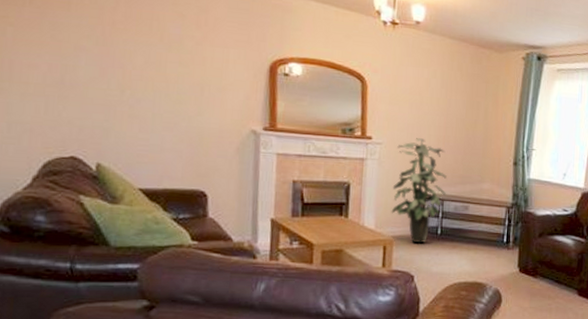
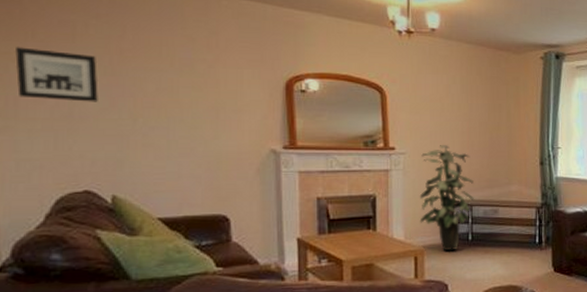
wall art: none [13,11,90,71] -> present [15,47,98,102]

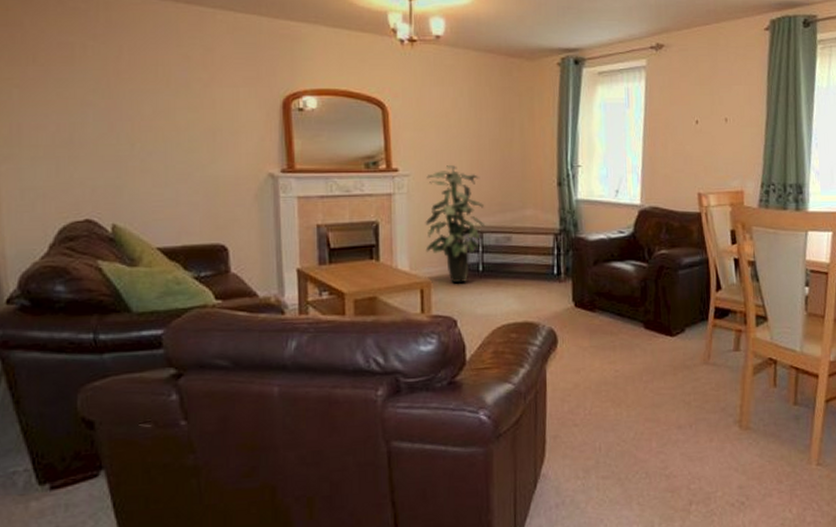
wall art: present [15,47,98,102] -> none [18,72,97,127]

